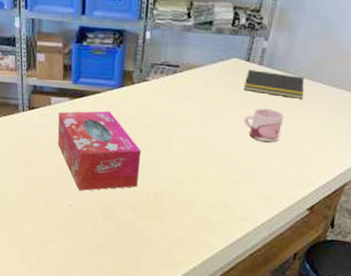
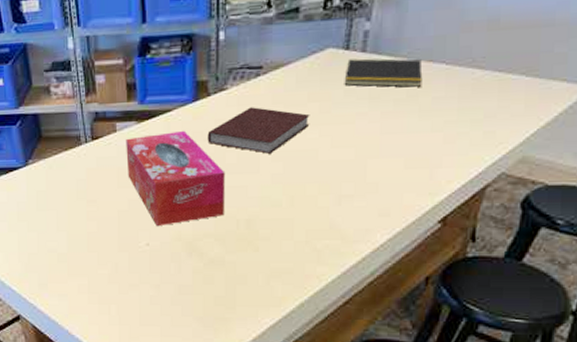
notebook: none [128,98,215,139] -> present [207,107,310,154]
mug: present [244,108,285,142] -> none [348,103,399,144]

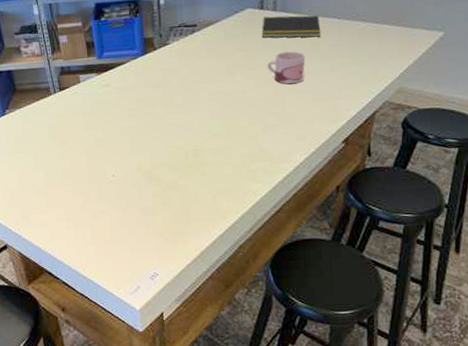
tissue box: present [126,130,226,227] -> none [89,79,175,160]
notebook: present [207,107,310,154] -> none [156,57,238,95]
mug: none [348,103,399,144] -> present [267,51,306,84]

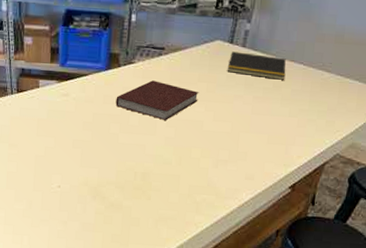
notebook: none [156,57,238,95] -> present [115,80,199,120]
mug: present [267,51,306,84] -> none [227,89,267,122]

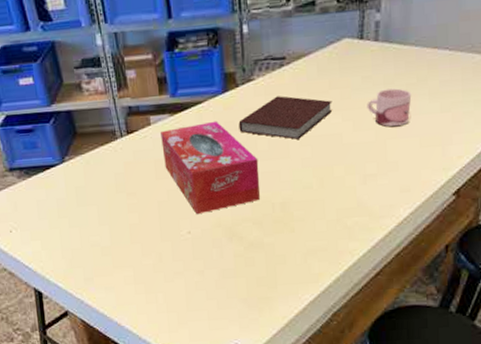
tissue box: none [46,93,128,172] -> present [161,120,260,215]
notepad: present [227,51,286,80] -> none [361,46,430,73]
mug: none [227,89,267,122] -> present [367,88,412,126]

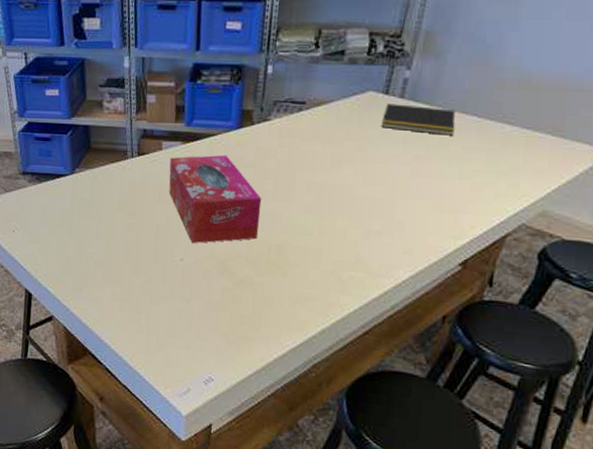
notebook: present [238,96,333,140] -> none [247,139,347,185]
notepad: none [361,46,430,73] -> present [381,103,455,136]
mug: present [367,88,412,126] -> none [381,147,431,186]

